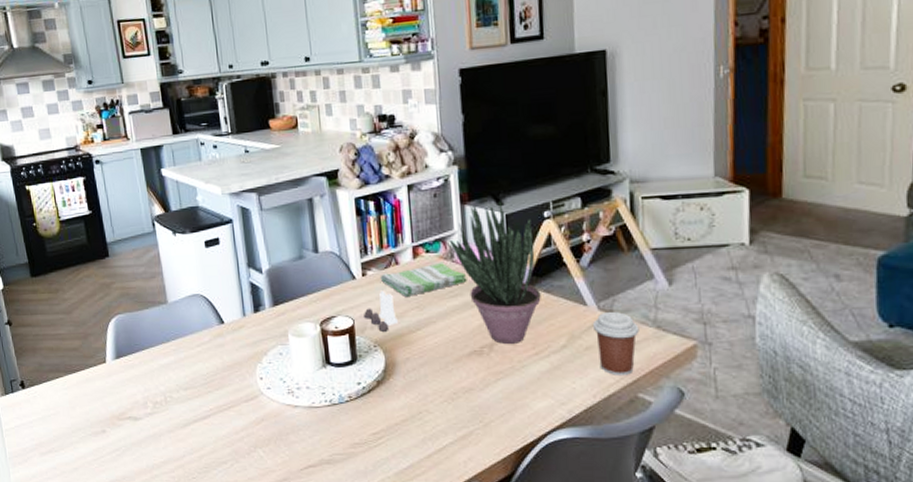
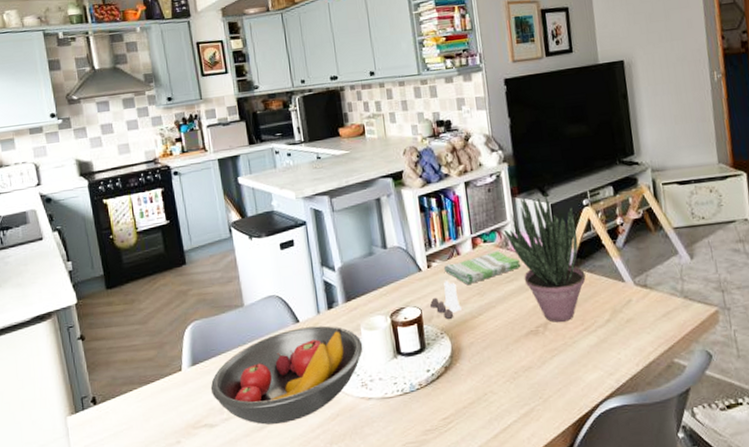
fruit bowl: none [134,329,290,424] -> present [210,325,363,425]
coffee cup: present [592,311,640,376] -> none [630,285,670,345]

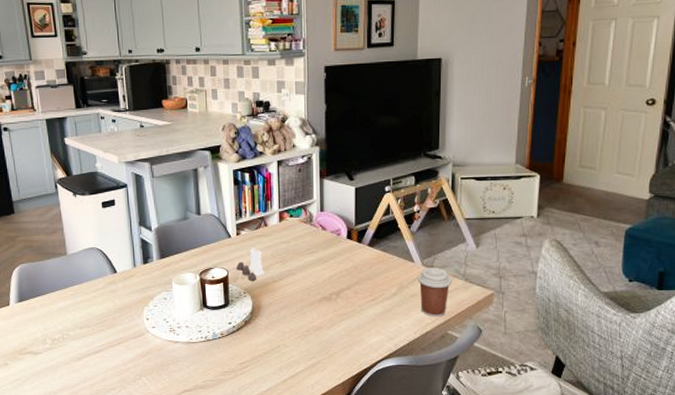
fruit bowl: present [210,325,363,425] -> none [35,277,173,357]
dish towel: present [443,251,521,285] -> none [251,226,322,253]
potted plant: present [503,192,586,323] -> none [309,177,379,293]
coffee cup: none [630,285,670,345] -> present [417,267,452,318]

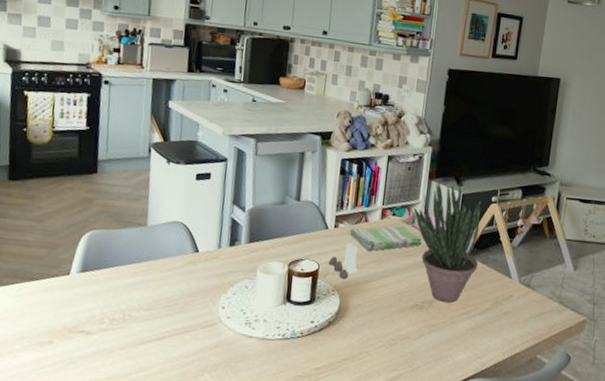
dish towel: none [251,226,322,253] -> present [349,226,422,251]
potted plant: none [309,177,379,293] -> present [413,181,481,303]
coffee cup: present [417,267,452,318] -> none [512,285,547,340]

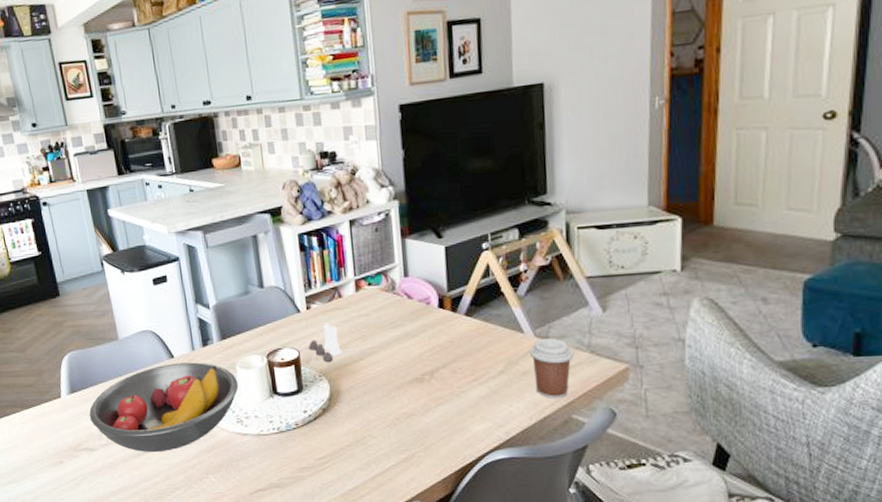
fruit bowl: none [95,257,256,344] -> present [89,362,239,453]
dish towel: present [349,226,422,251] -> none [323,295,408,328]
potted plant: present [413,181,481,303] -> none [390,234,480,372]
coffee cup: none [512,285,547,340] -> present [529,337,574,399]

